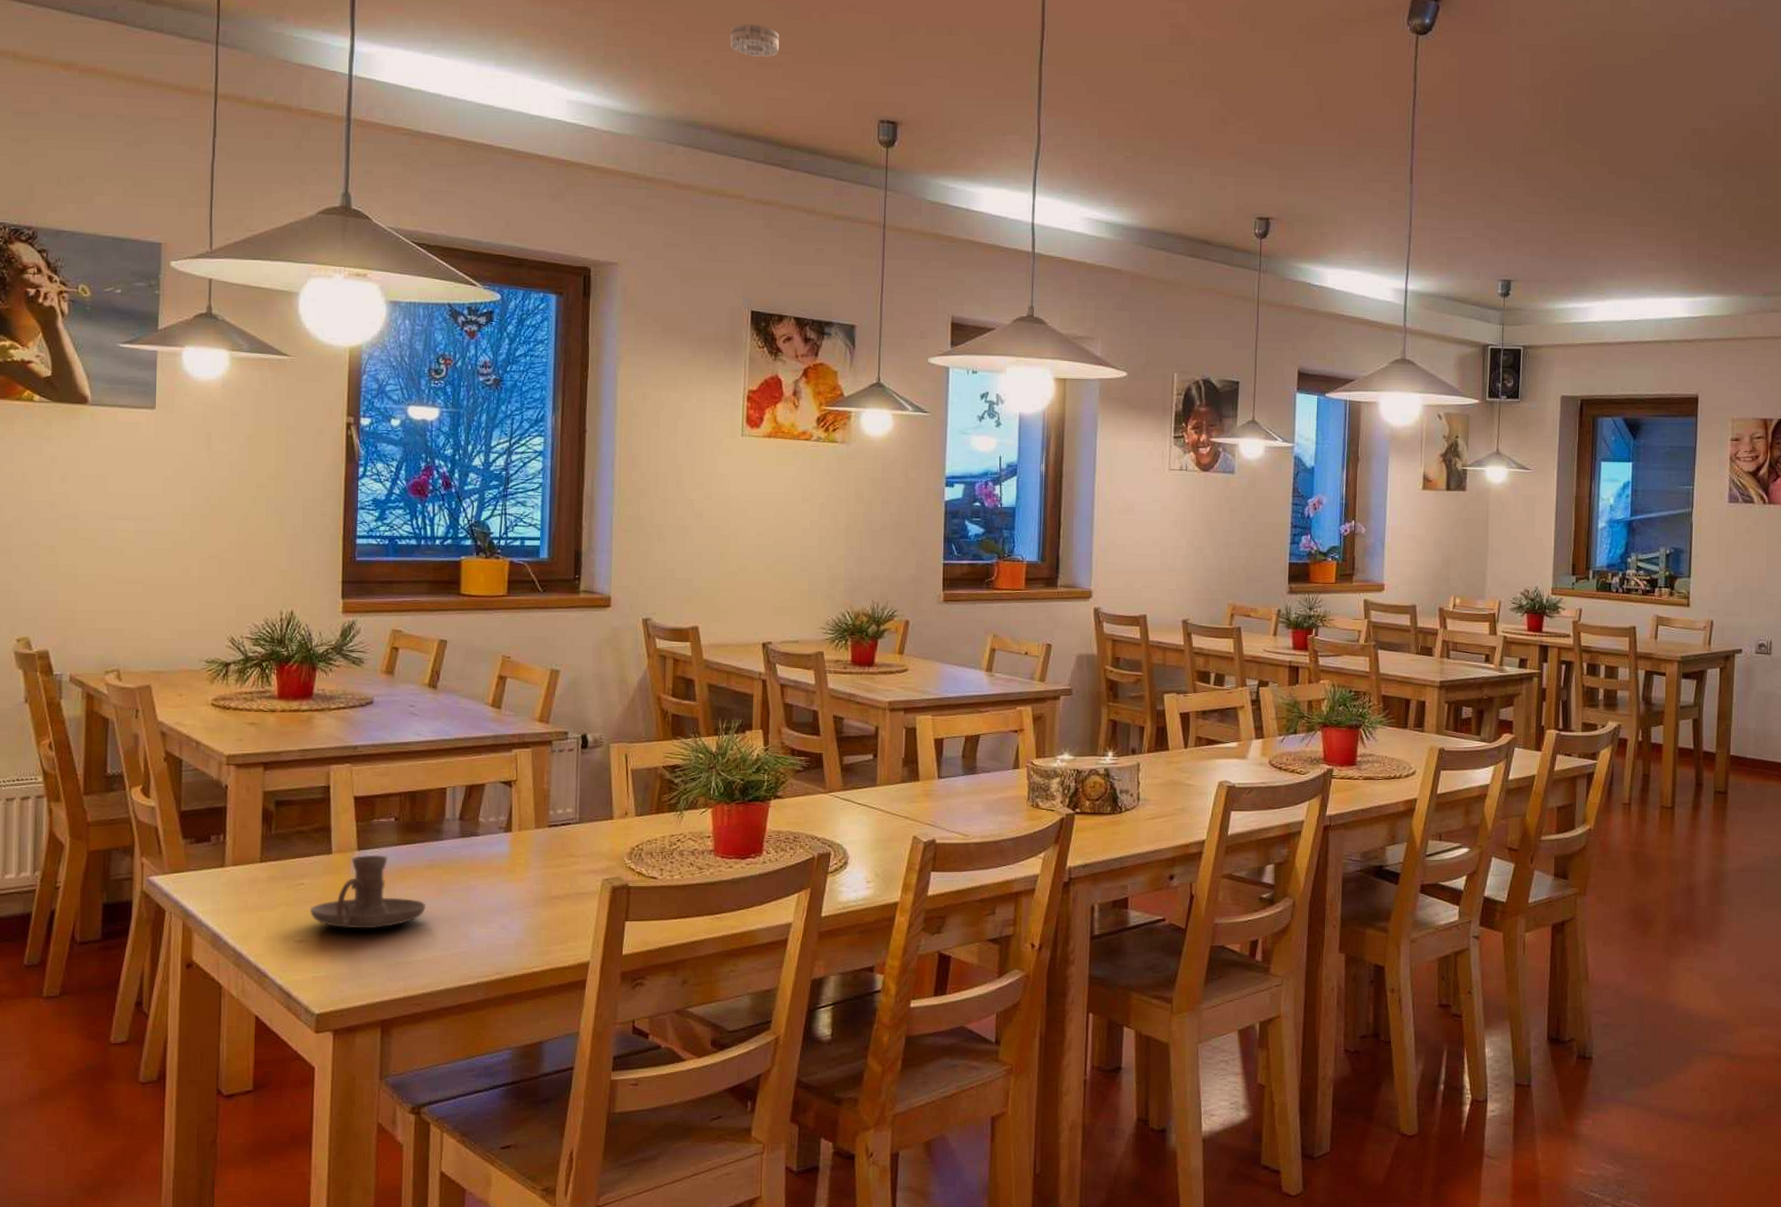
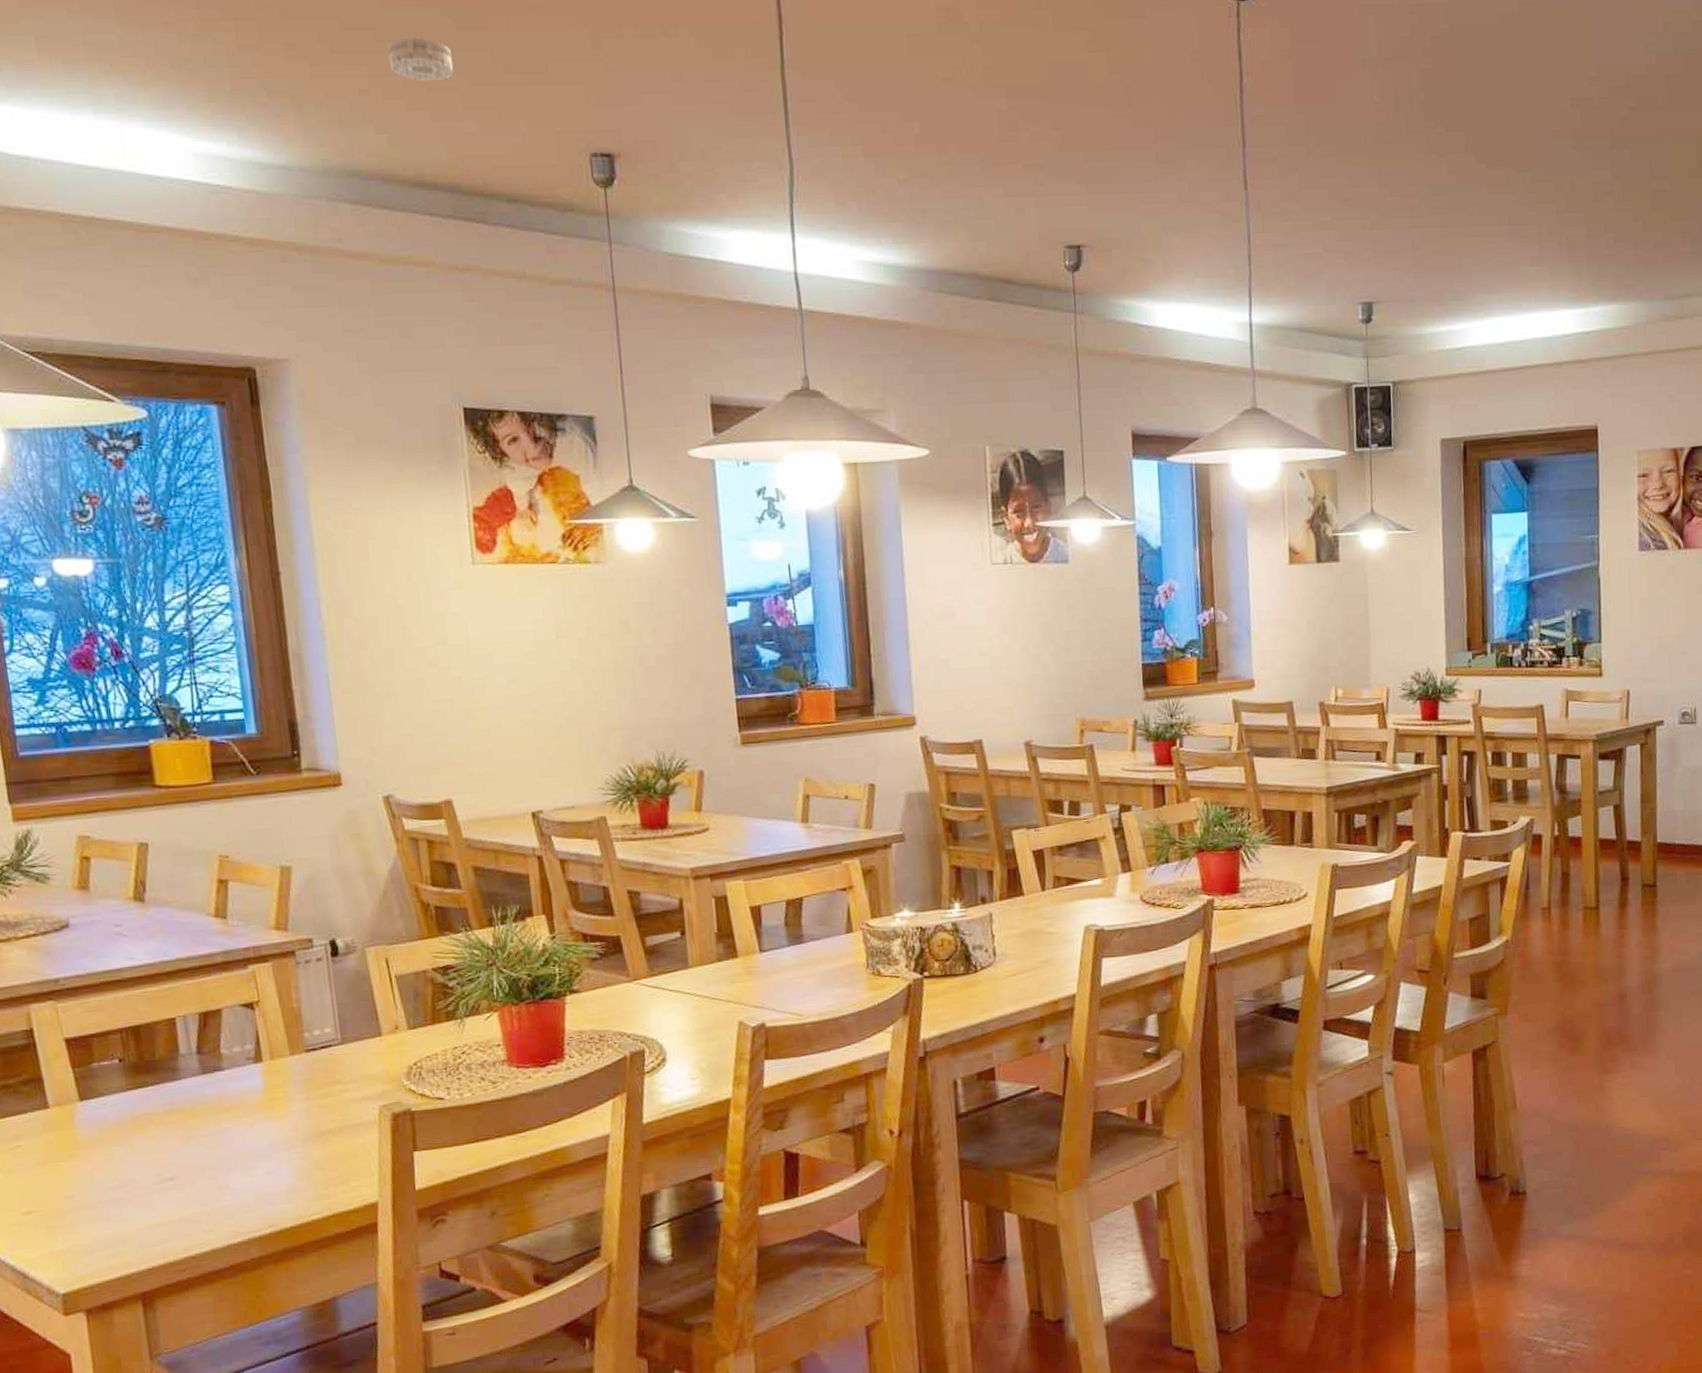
candle holder: present [311,854,426,929] -> none [34,1103,173,1193]

